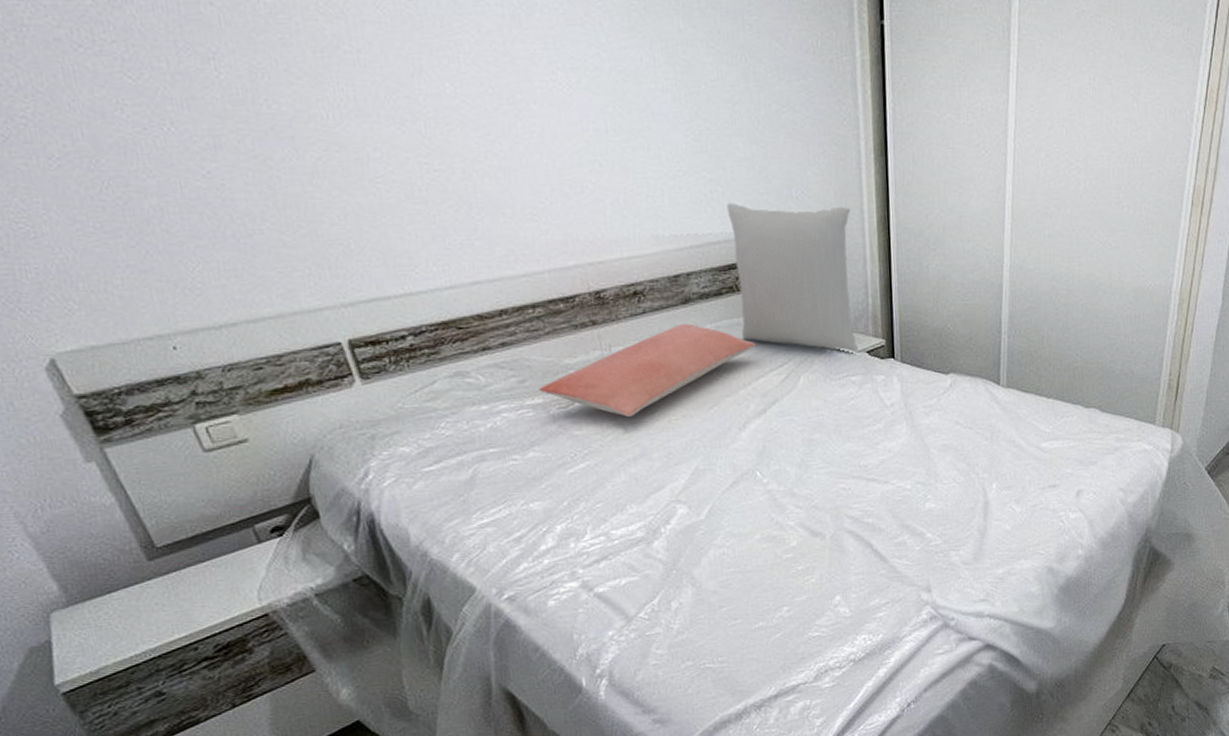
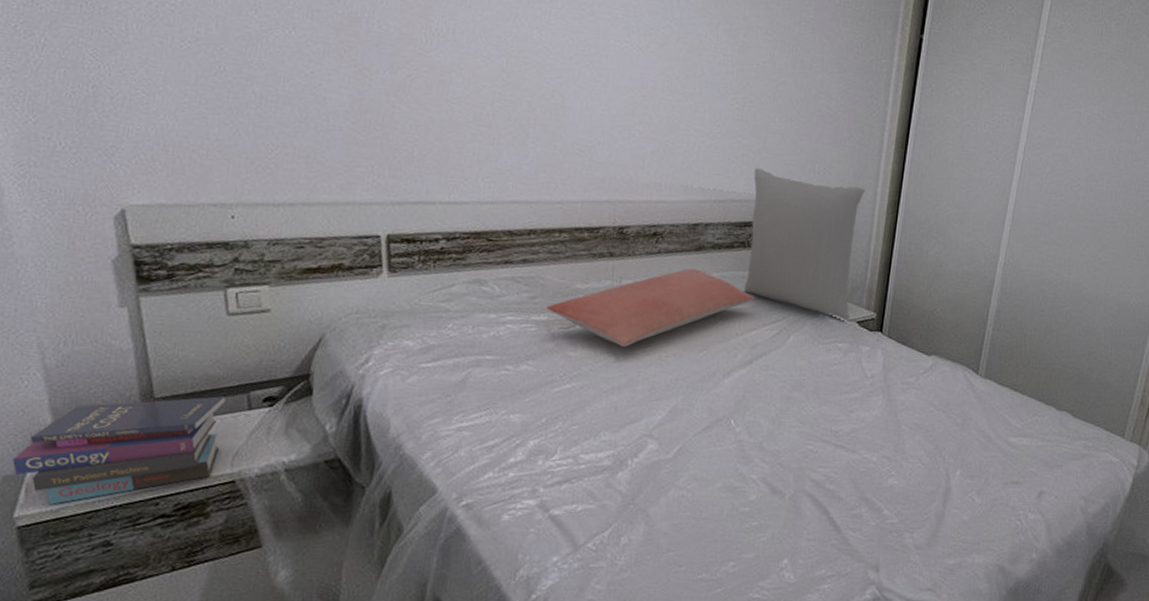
books: none [32,534,242,667] -> present [12,396,226,505]

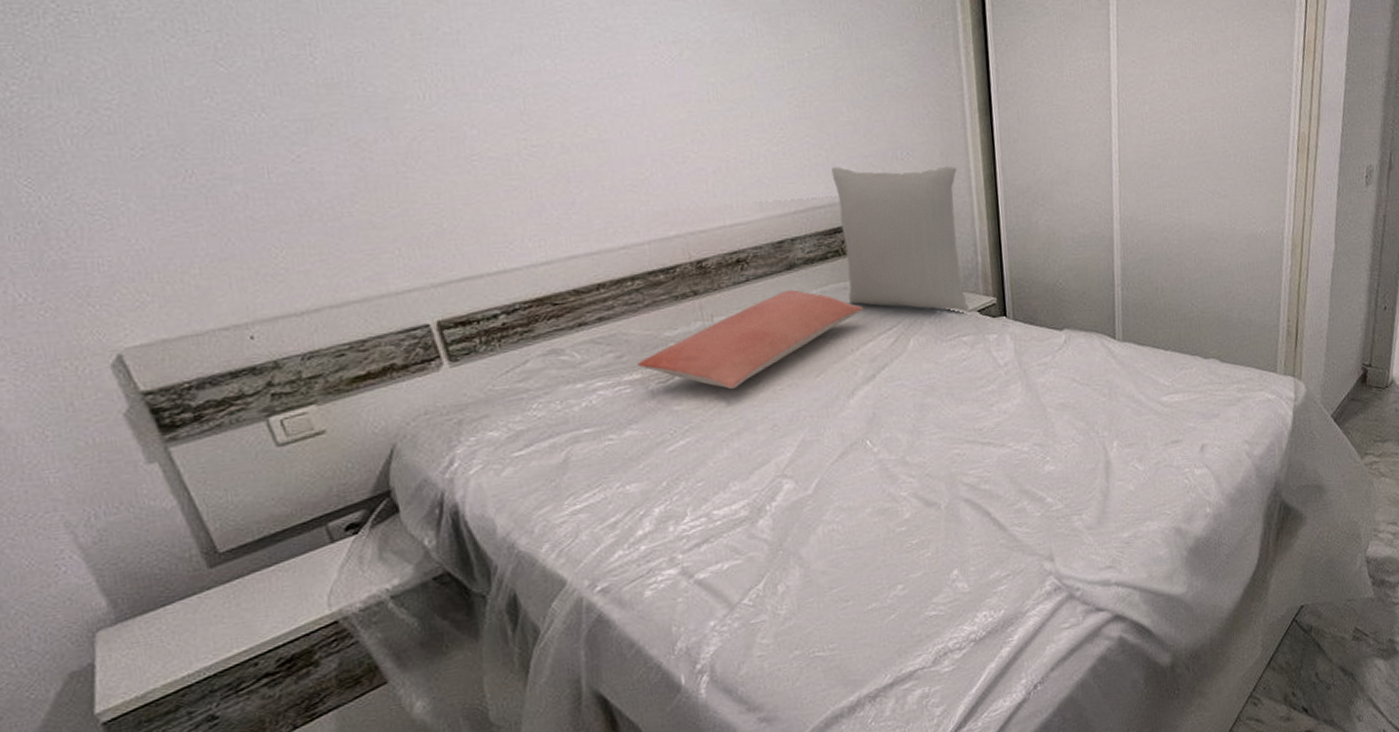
books: present [12,396,226,505] -> none [74,535,310,692]

